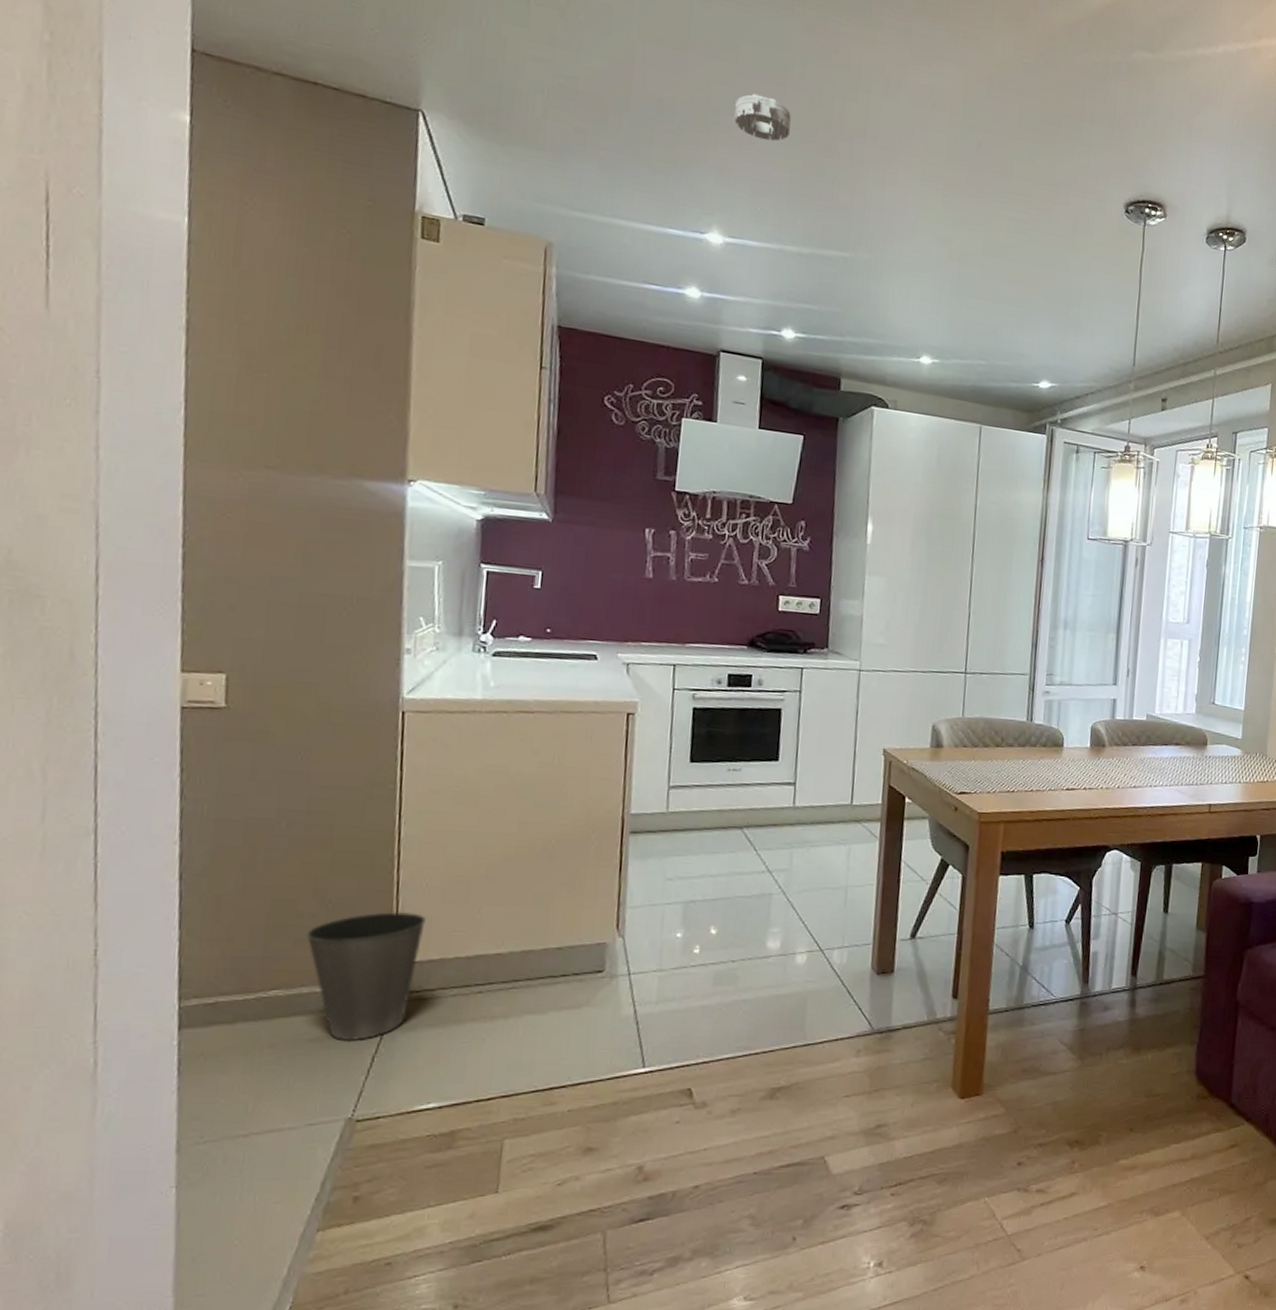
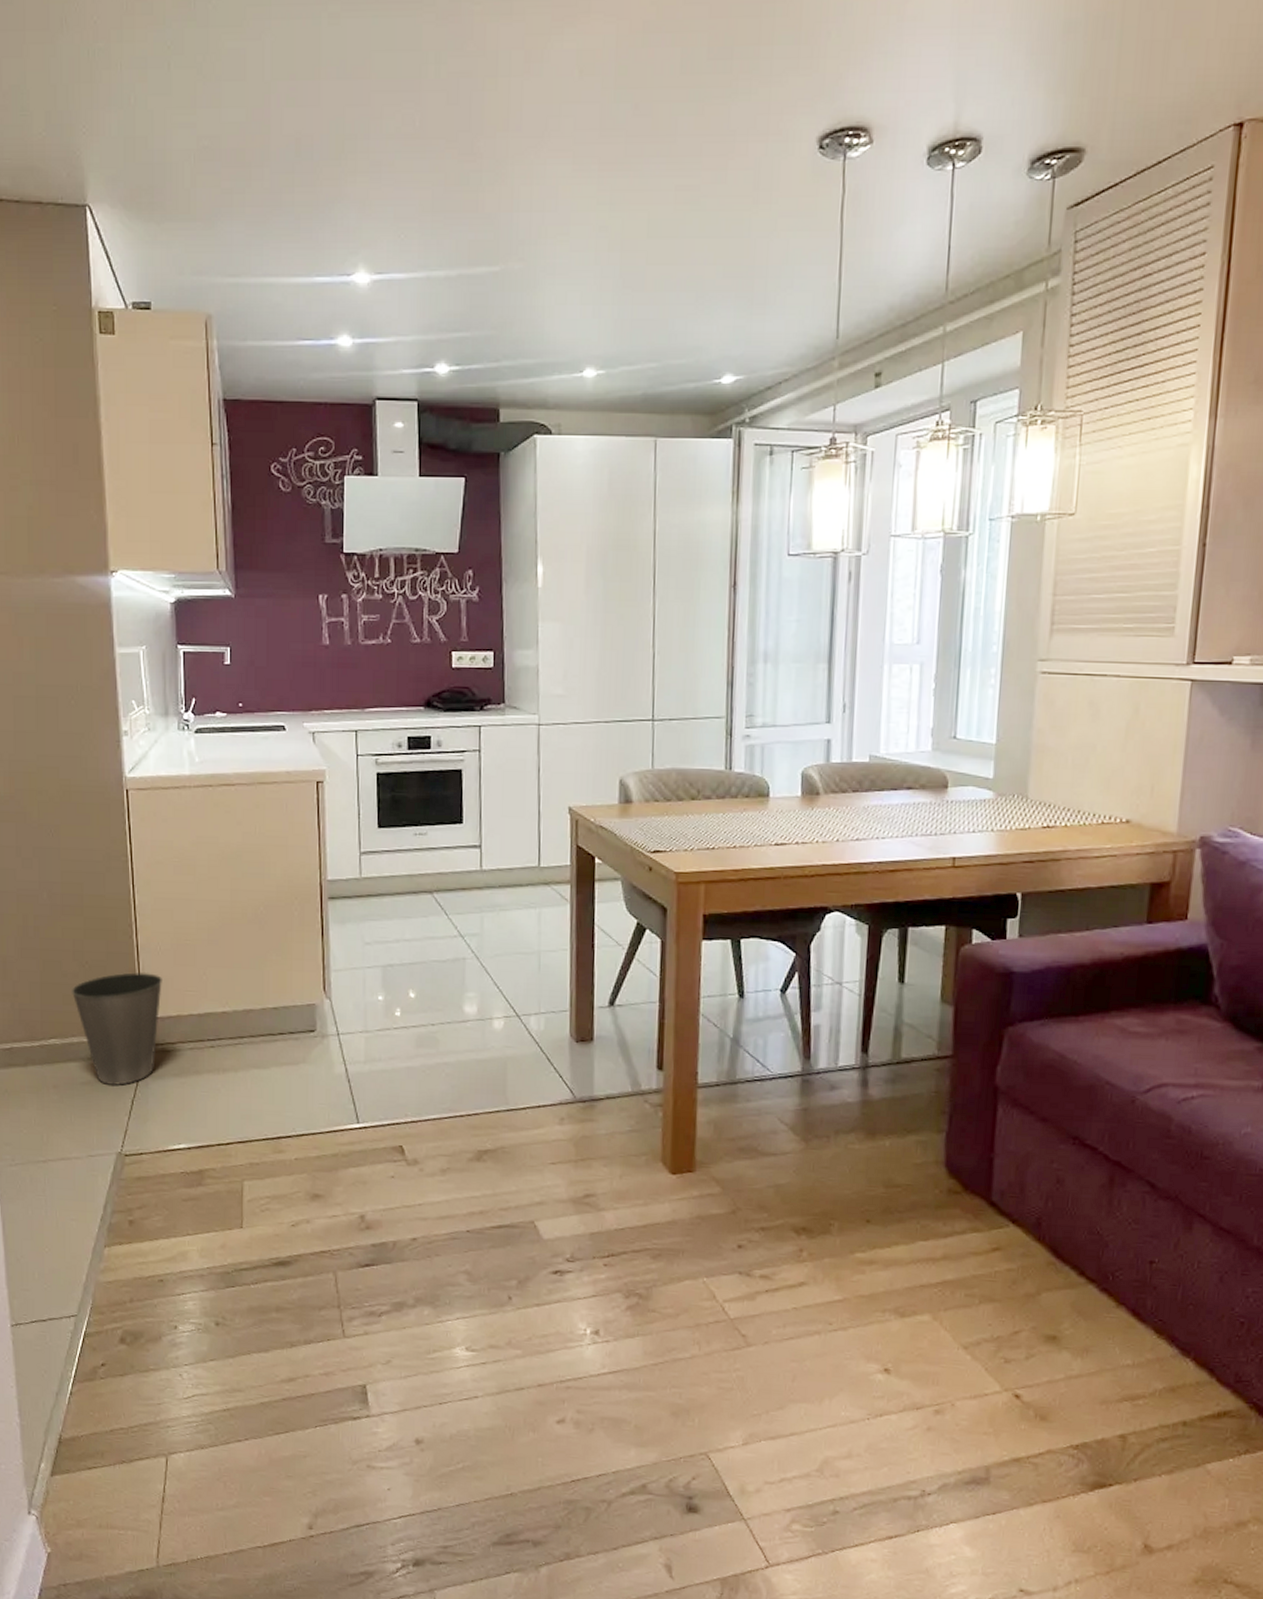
smoke detector: present [734,93,791,142] -> none [371,108,428,158]

